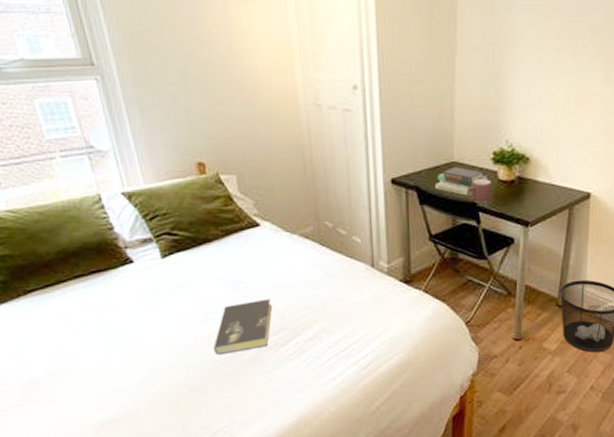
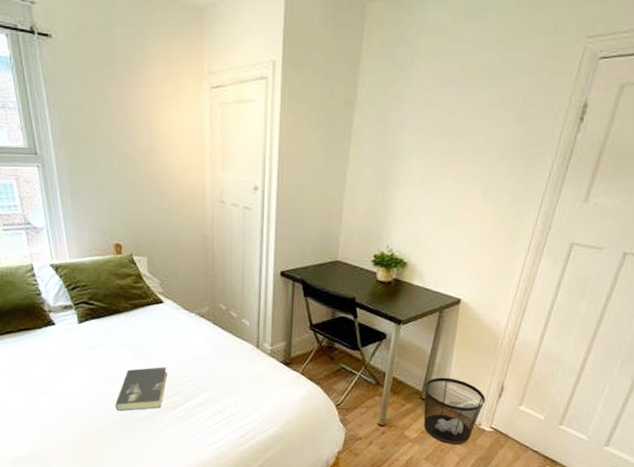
books: present [435,167,487,196] -> none [319,266,367,292]
mug: present [466,178,492,204] -> none [346,277,371,300]

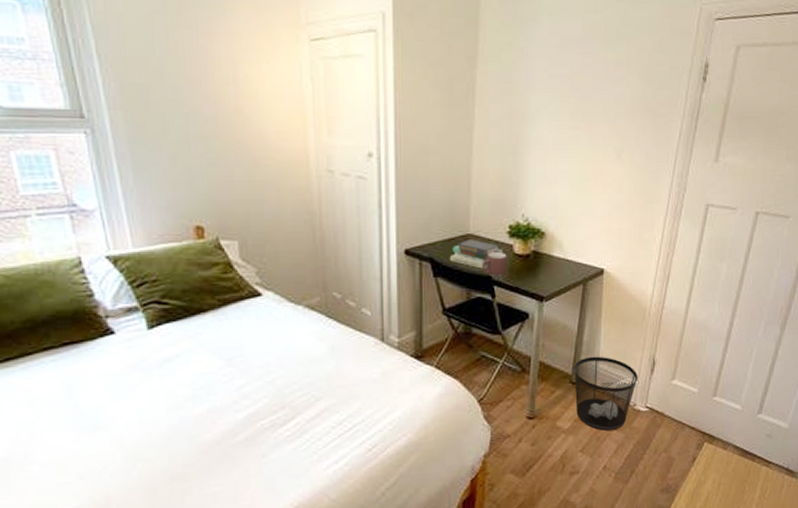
book: present [115,367,168,412] -> none [202,375,272,438]
books: none [319,266,367,292] -> present [450,240,503,269]
mug: none [346,277,371,300] -> present [481,251,507,277]

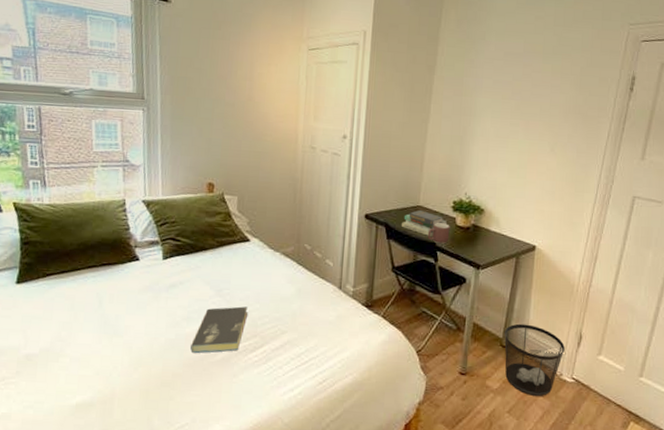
book: none [202,375,272,438] -> present [190,306,249,354]

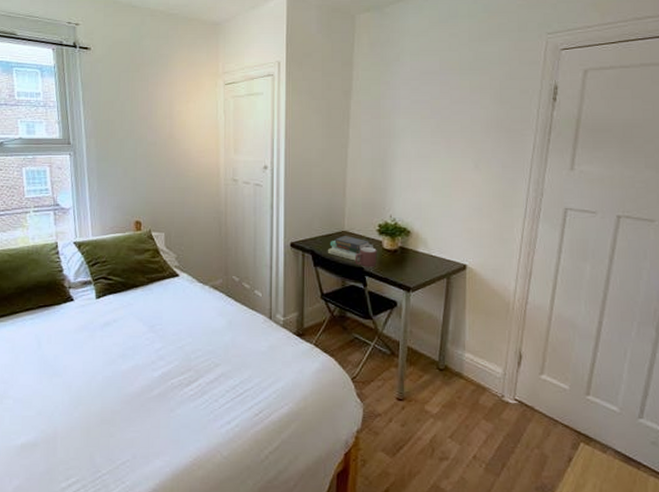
book: present [190,306,249,354] -> none [127,341,182,390]
waste bin: present [504,323,565,396] -> none [439,345,505,419]

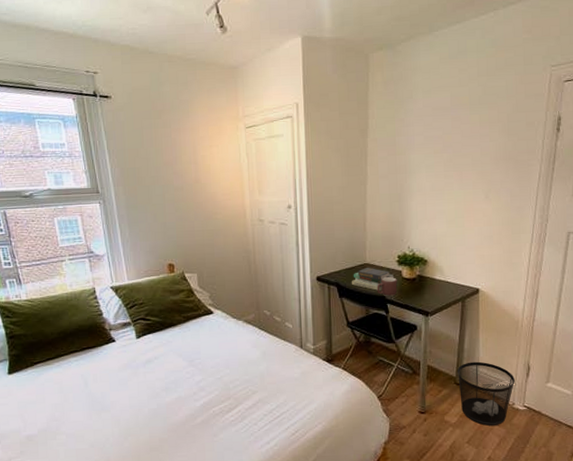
waste bin: none [439,345,505,419] -> present [457,361,515,426]

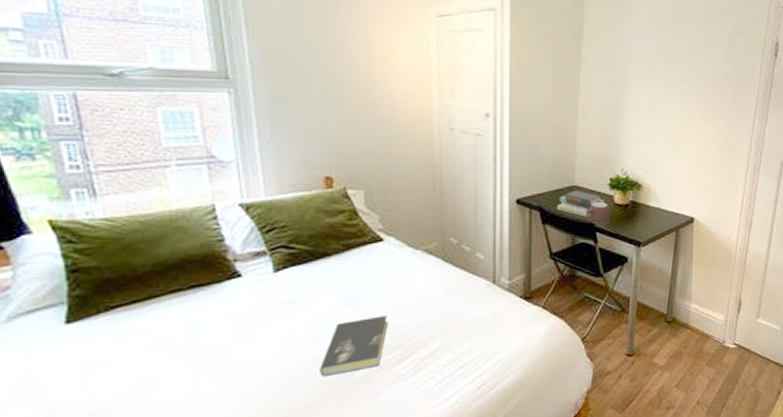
book: none [172,373,220,420] -> present [320,315,389,377]
waste bin: present [457,361,515,426] -> none [668,296,726,367]

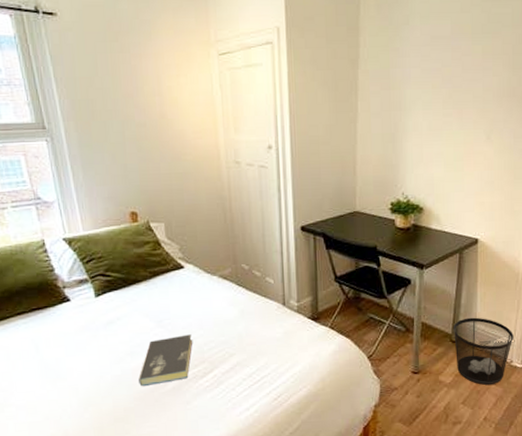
books: present [557,191,604,217] -> none [340,216,386,242]
mug: present [585,201,608,225] -> none [367,225,390,249]
waste bin: none [668,296,726,367] -> present [452,317,514,385]

